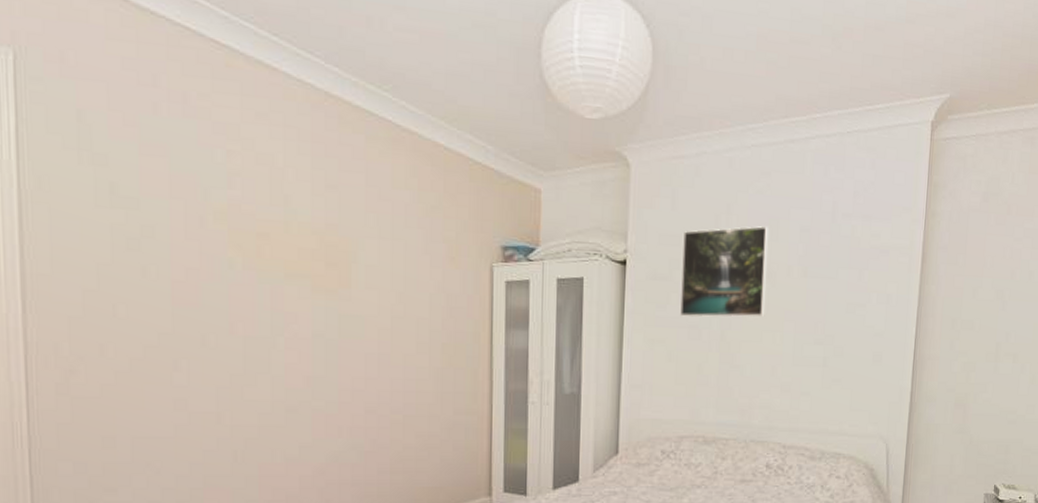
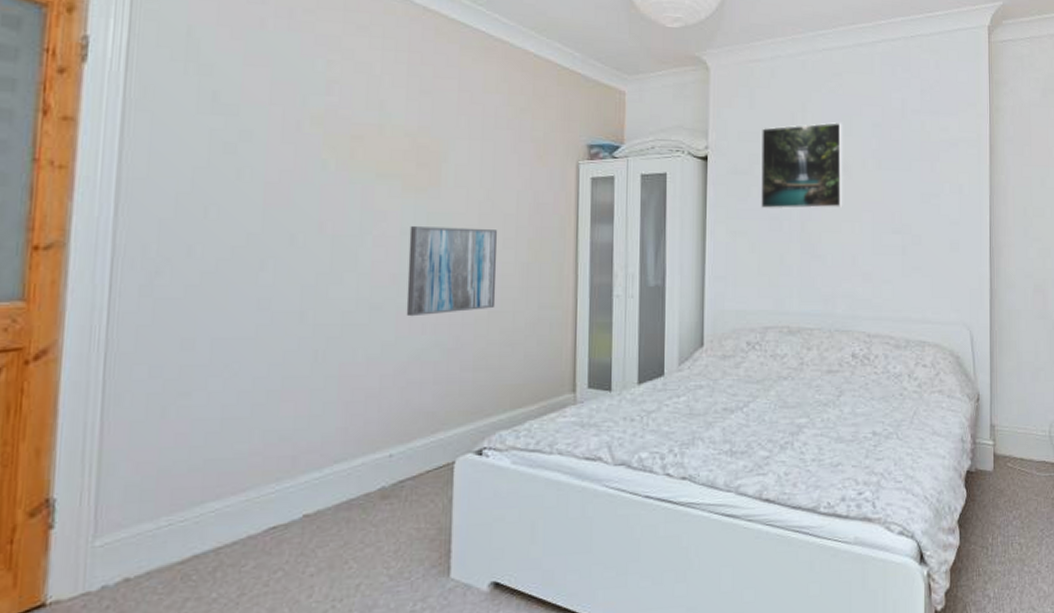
wall art: none [321,329,411,420] -> present [406,226,498,317]

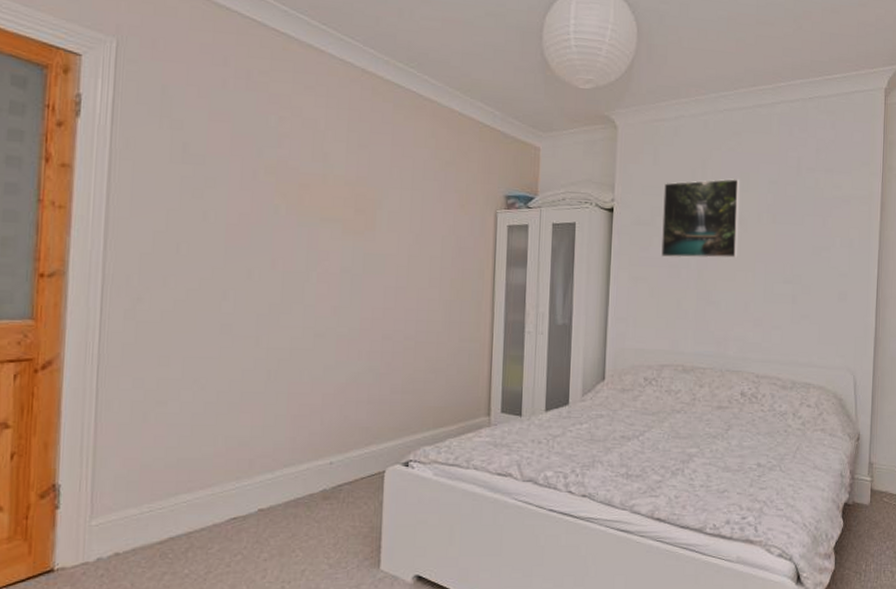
wall art: present [406,226,498,317] -> none [345,265,425,344]

